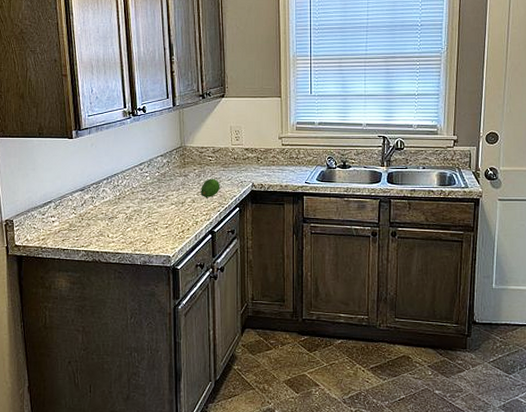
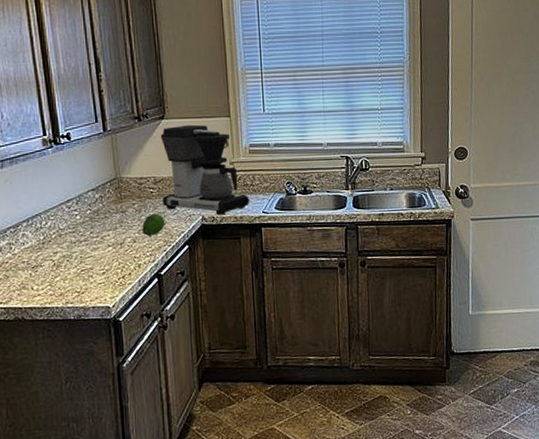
coffee maker: none [219,103,294,183] -> present [160,124,249,215]

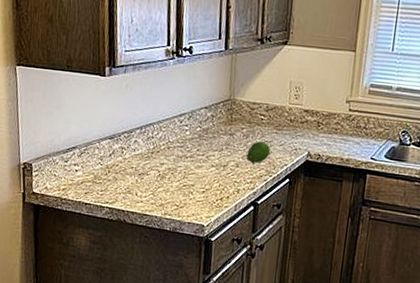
coffee maker: present [160,124,249,215] -> none [270,54,360,154]

